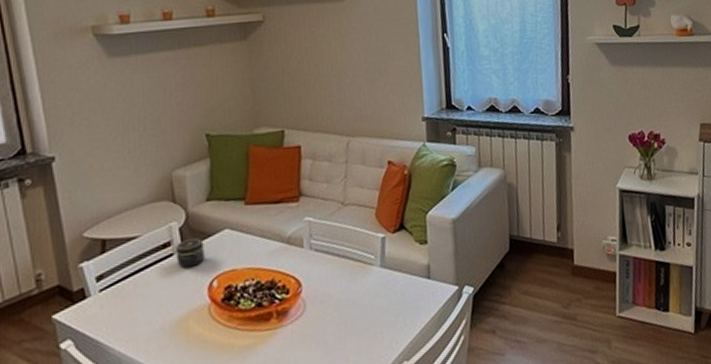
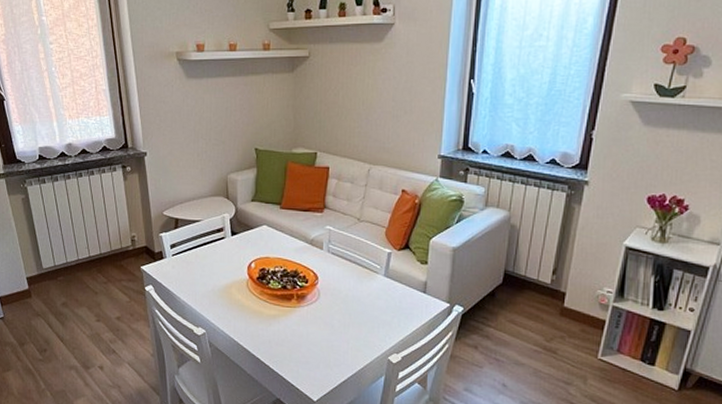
jar: present [176,238,205,268] -> none [226,228,247,250]

